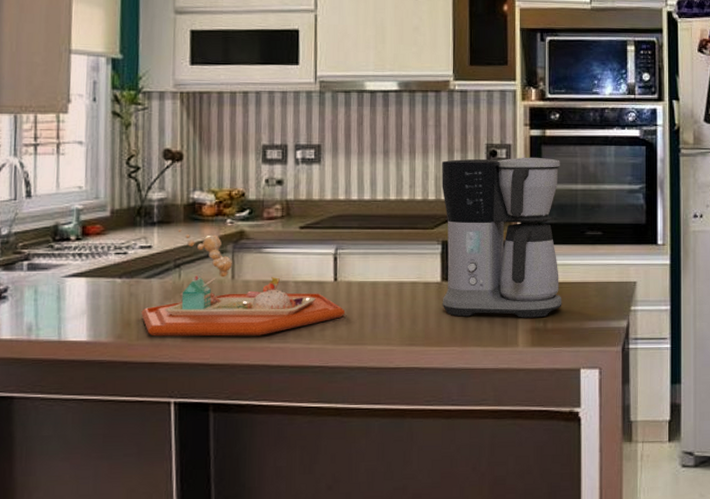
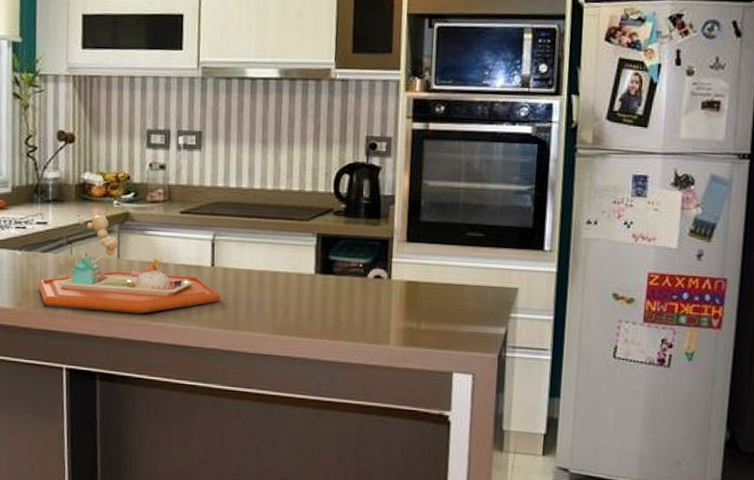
coffee maker: present [442,157,562,318] -> none [314,151,443,318]

